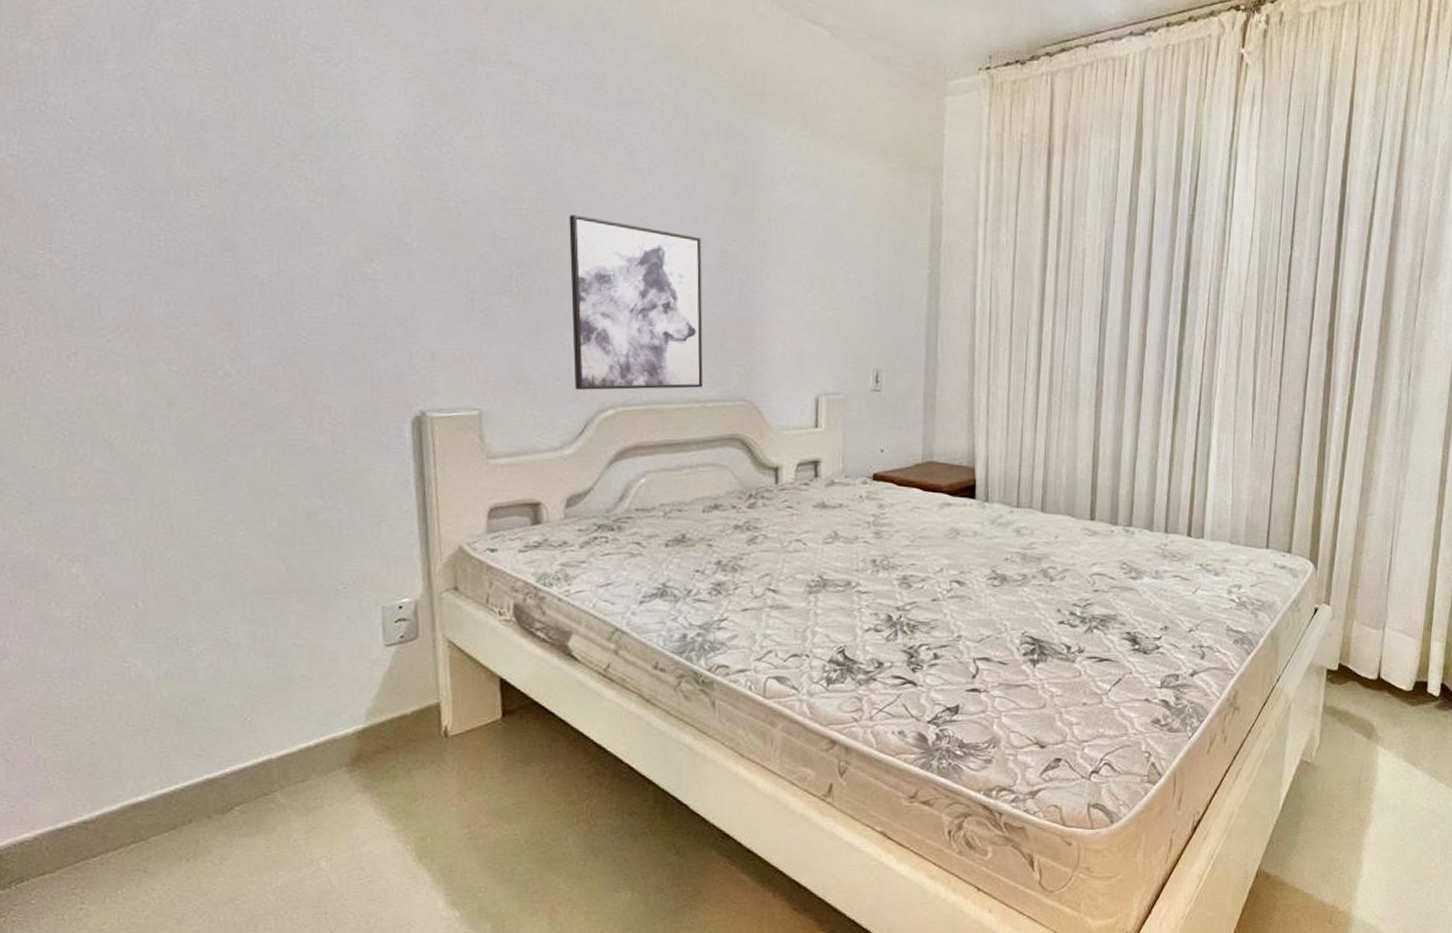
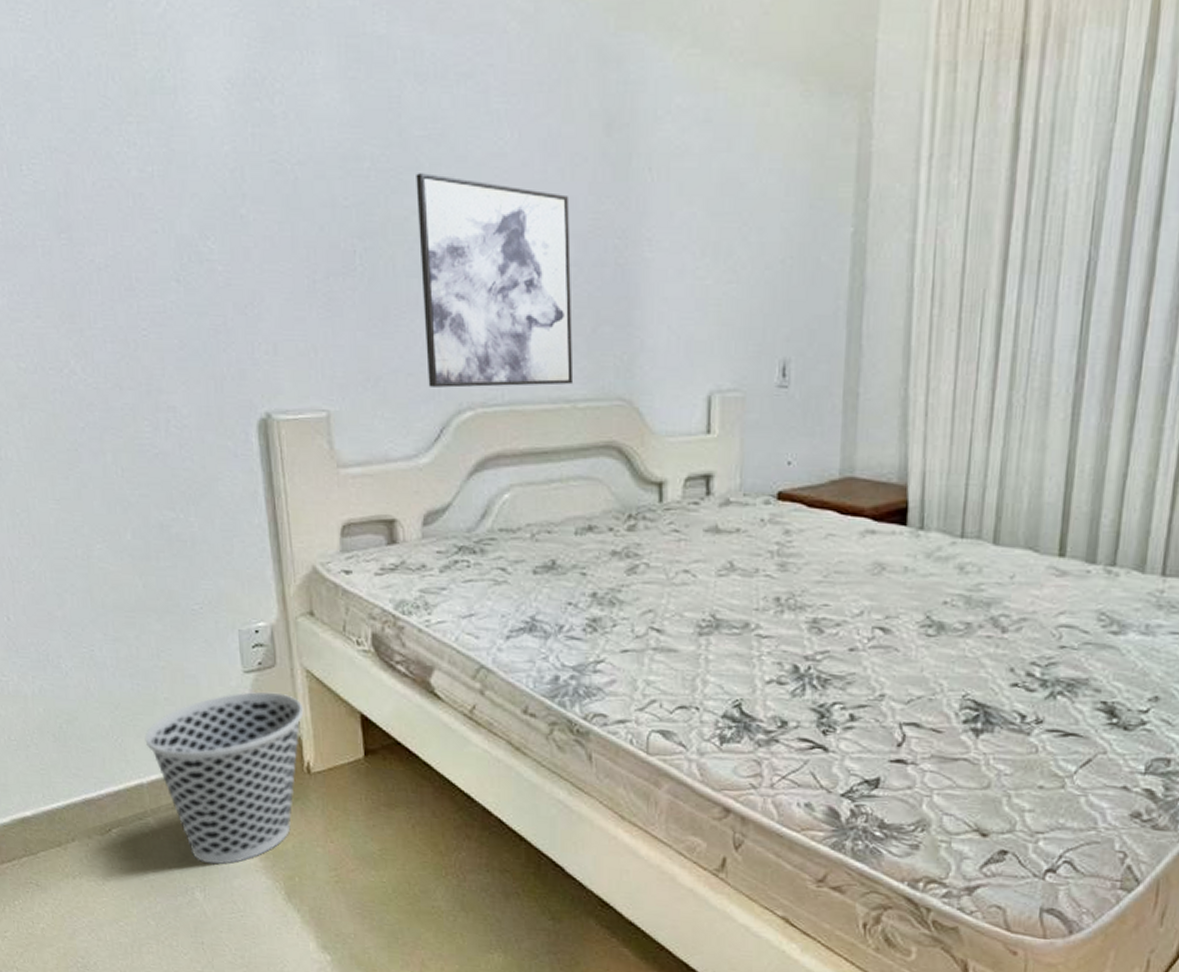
wastebasket: none [277,663,444,833] -> present [145,691,304,865]

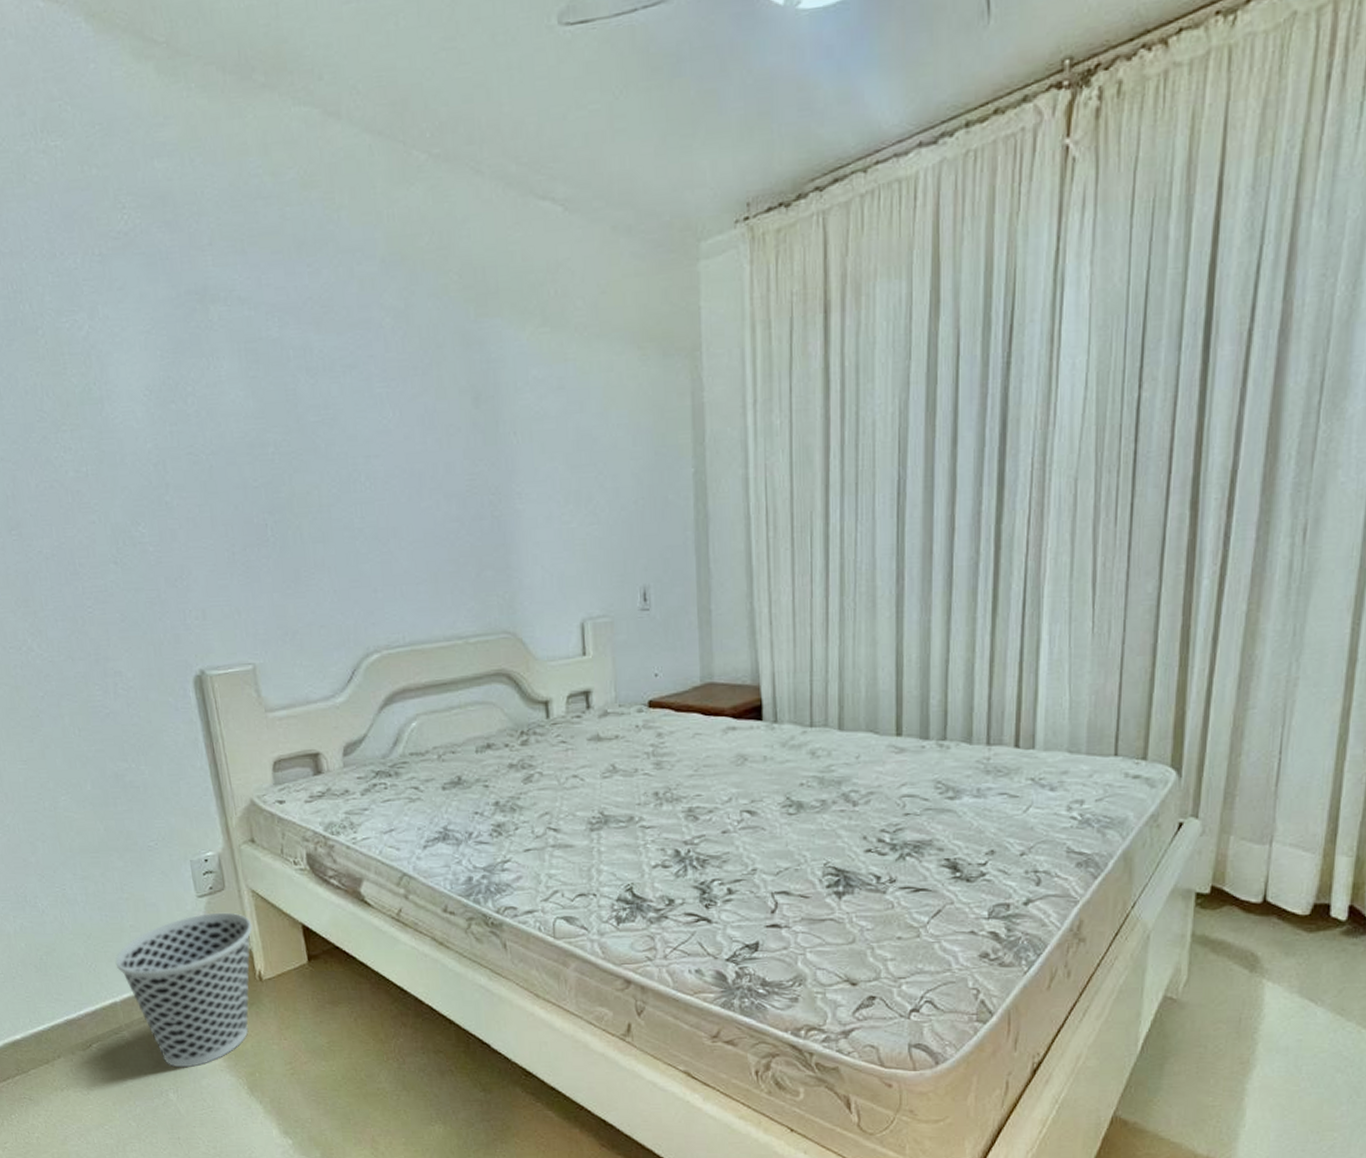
wall art: present [416,173,574,388] -> none [314,453,464,636]

